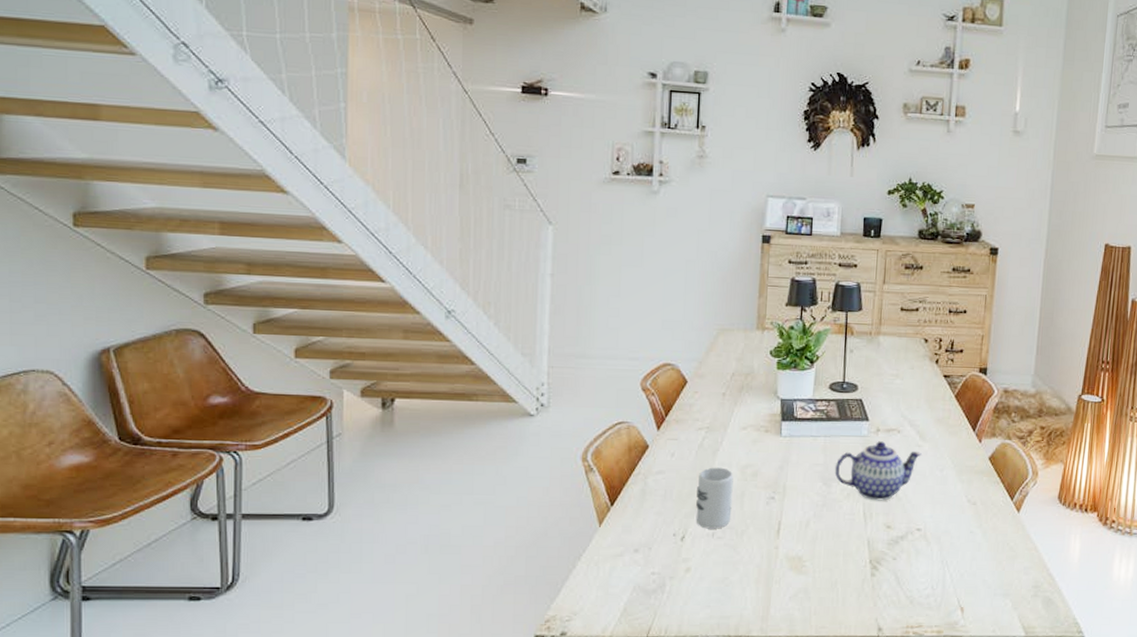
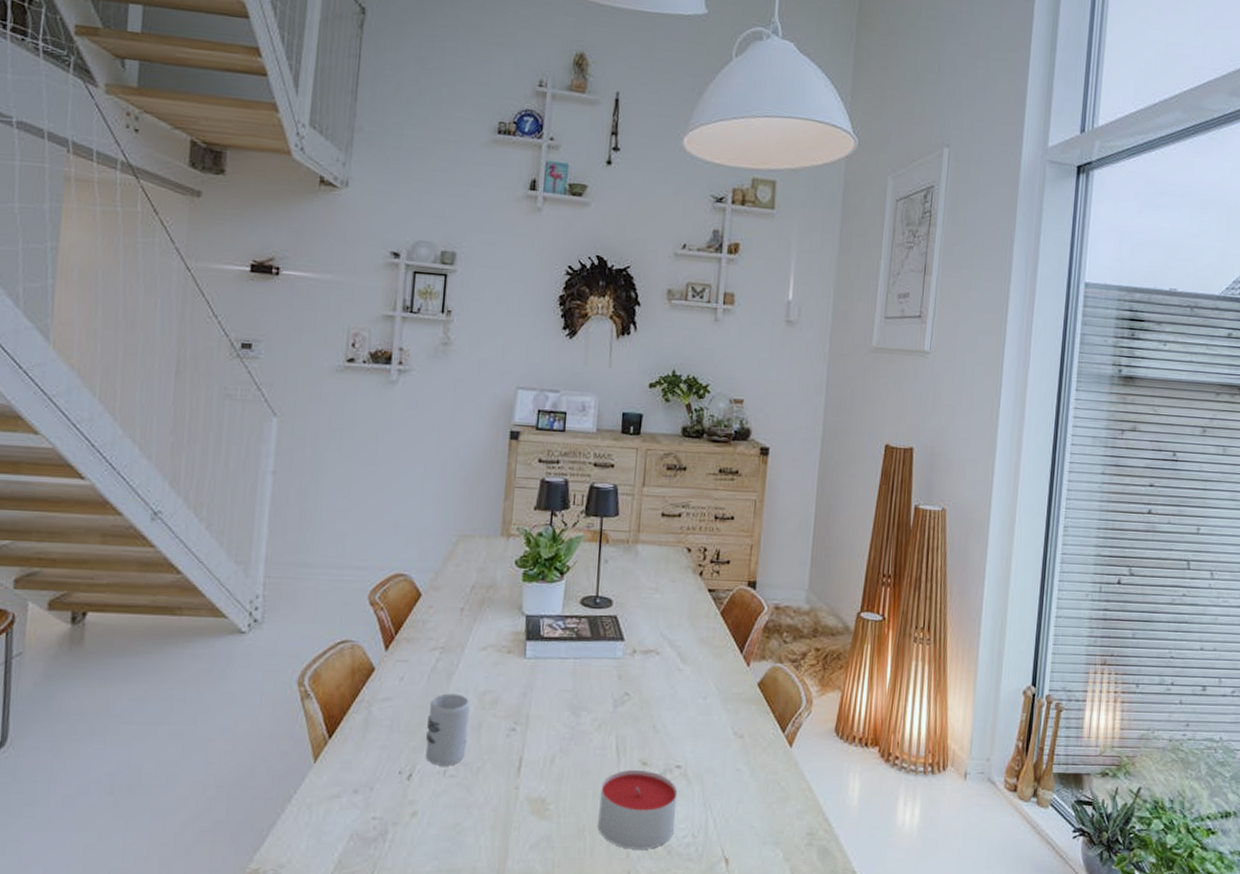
teapot: present [834,441,922,501] -> none [584,664,683,733]
candle: none [848,532,918,600] -> present [598,769,678,849]

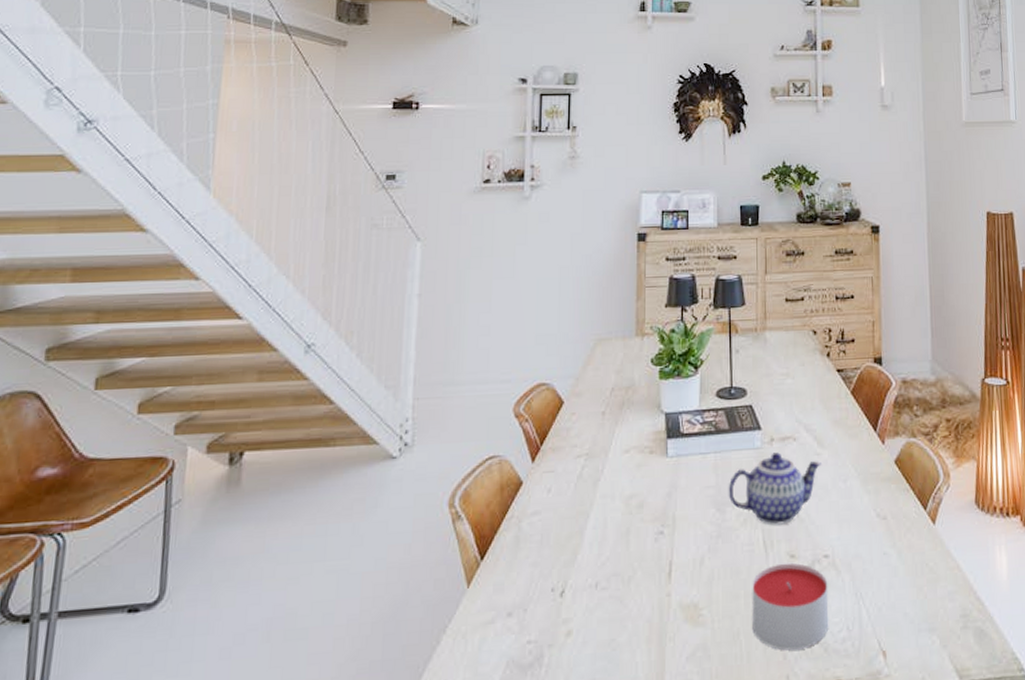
cup: present [425,693,470,766] -> none [576,500,617,579]
teapot: none [584,664,683,733] -> present [728,452,821,525]

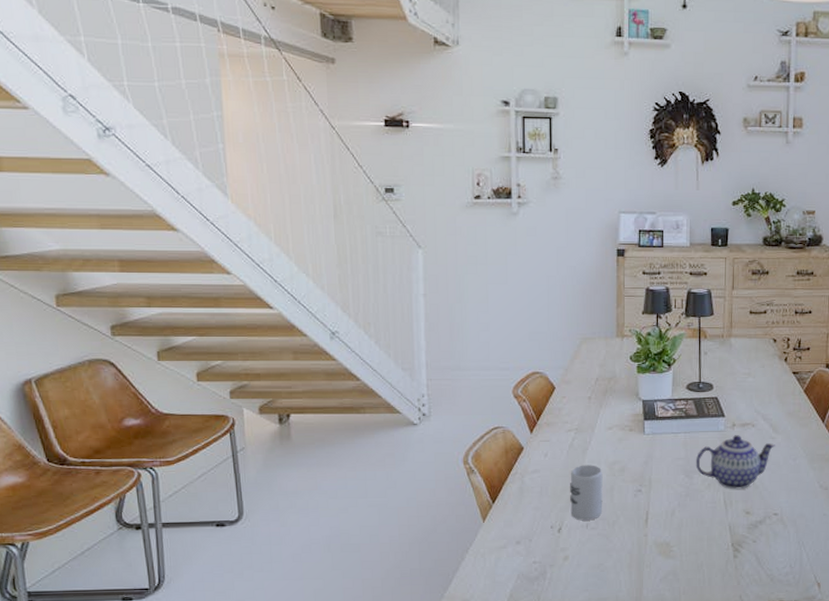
cup: none [576,500,617,579] -> present [570,465,603,521]
candle: present [752,563,829,651] -> none [713,517,776,579]

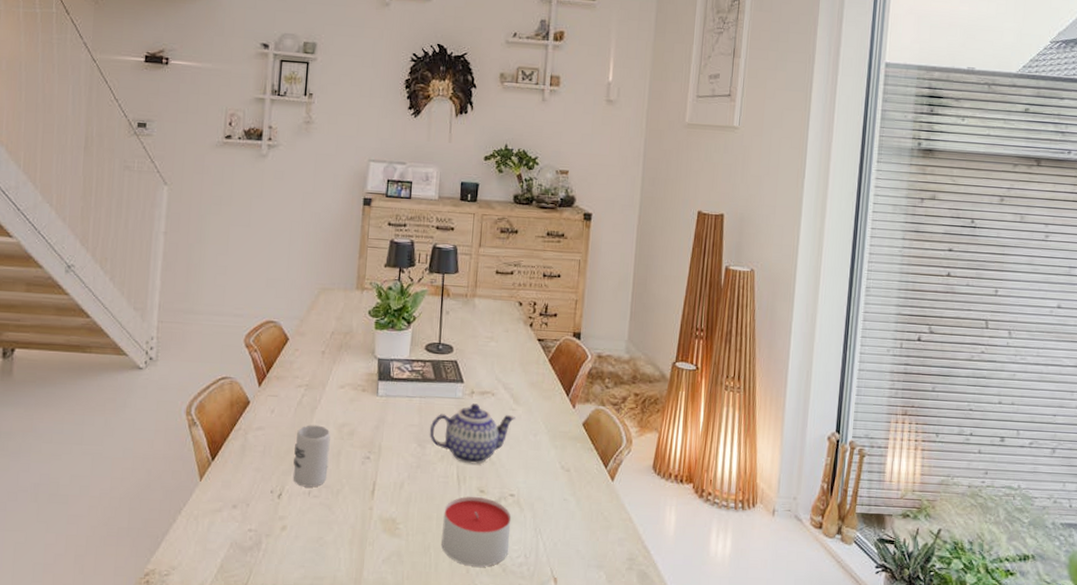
candle: none [713,517,776,579] -> present [441,496,512,567]

